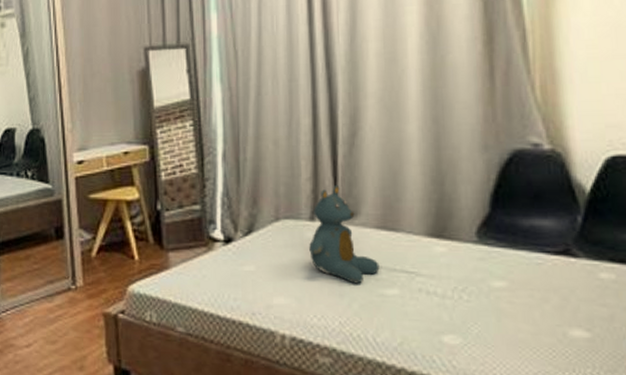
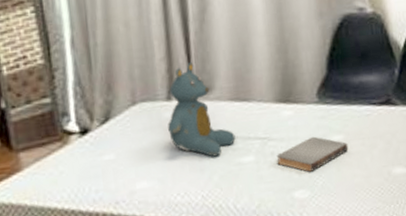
book: none [424,278,513,318] -> present [276,136,349,173]

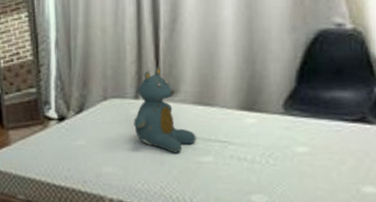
book: present [276,136,349,173] -> none [236,145,313,180]

